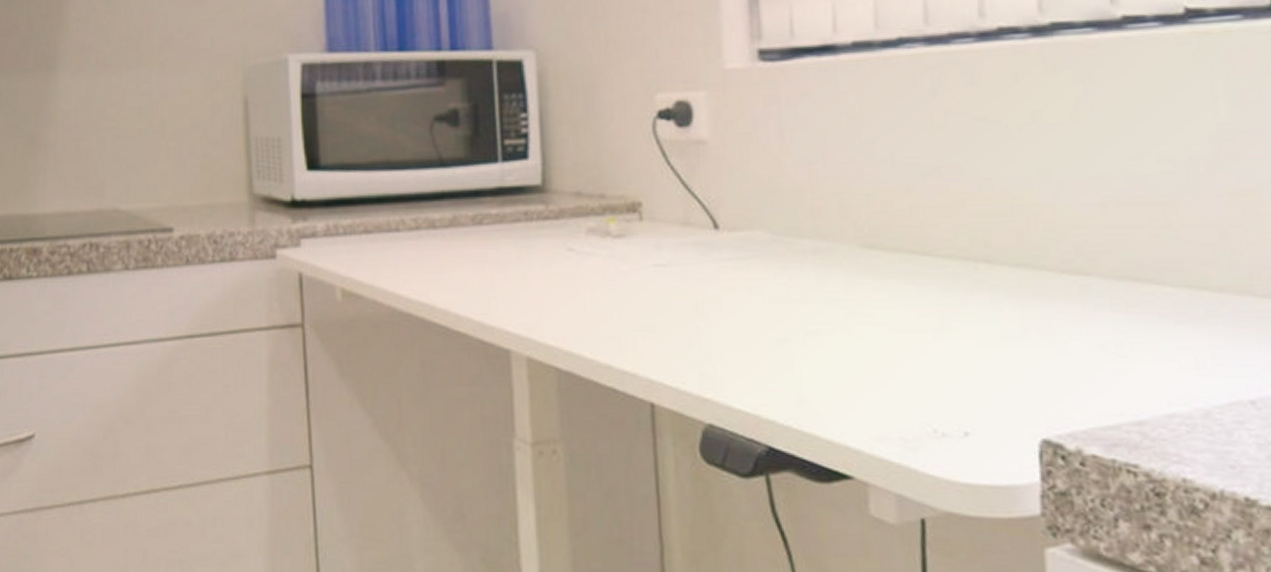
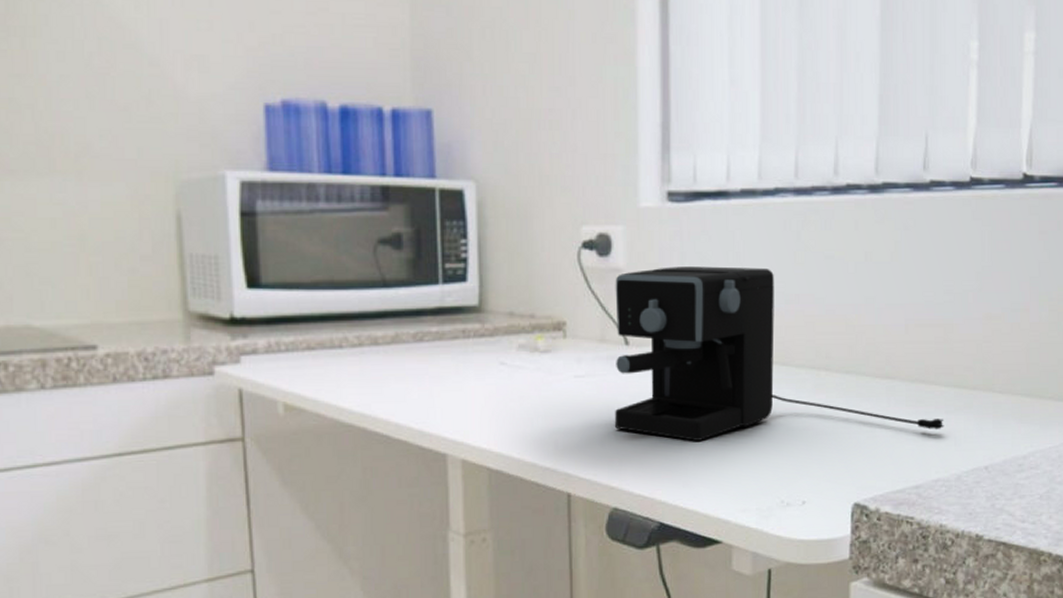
coffee maker: none [698,134,1177,347] -> present [615,266,944,441]

